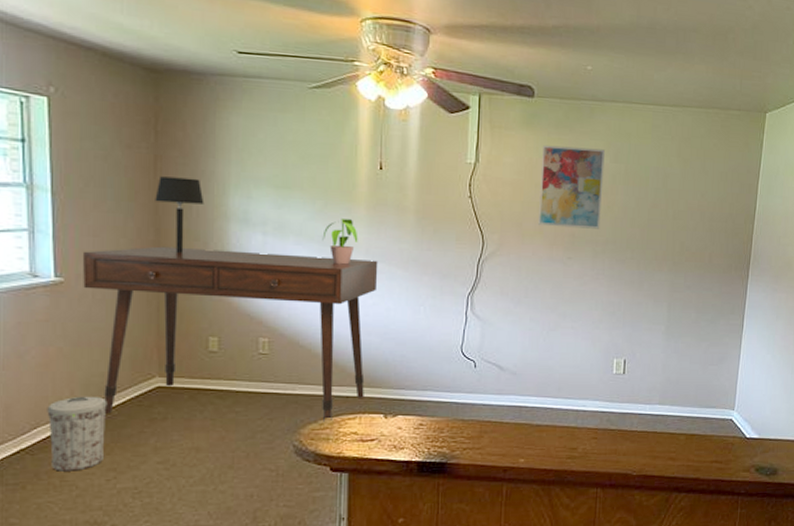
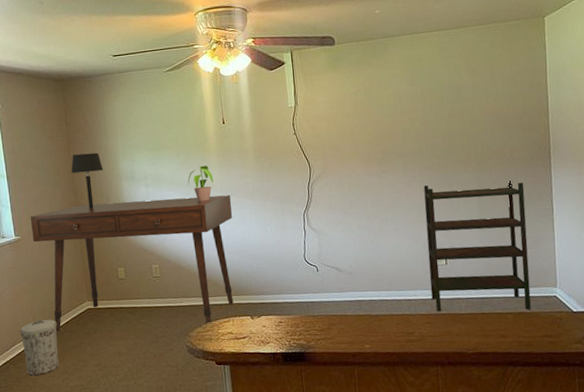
wall art: present [537,145,605,229] -> none [348,76,406,148]
bookshelf: none [602,281,718,432] -> present [424,180,531,312]

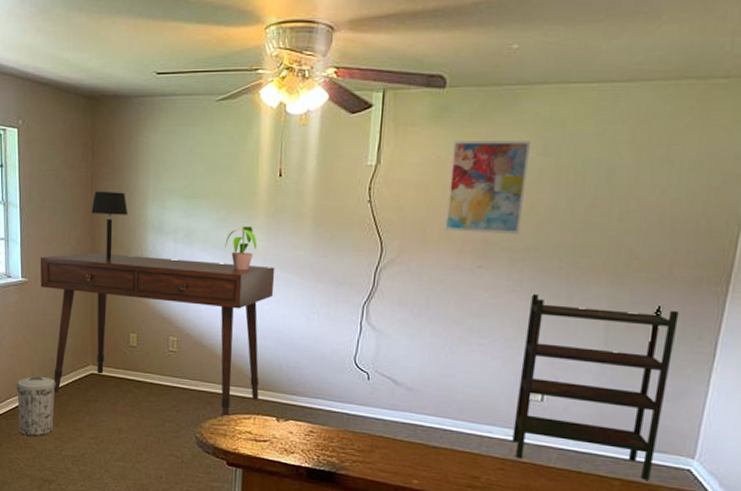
wall art: none [348,76,406,148] -> present [443,140,530,234]

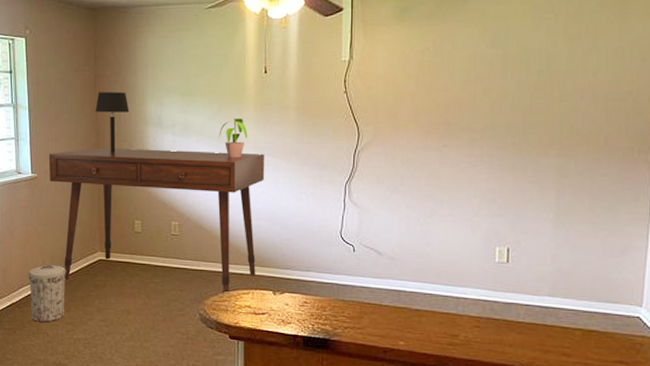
wall art: present [443,140,530,234] -> none [411,36,480,116]
bookshelf: present [512,294,679,480] -> none [485,168,617,329]

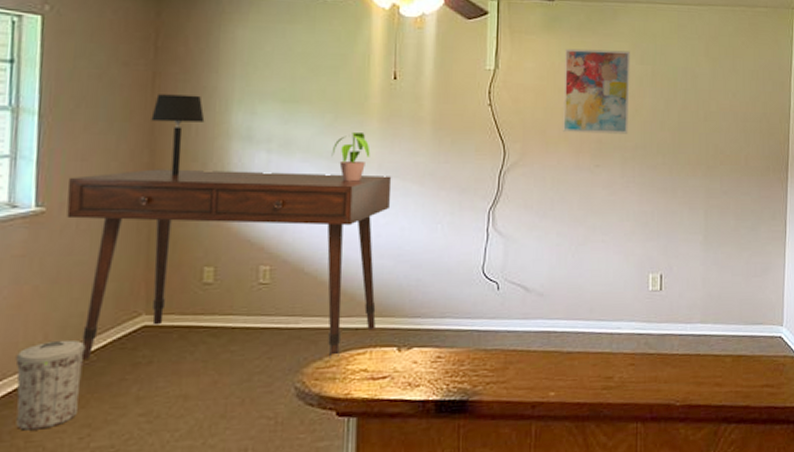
wall art: none [411,36,480,116] -> present [562,48,630,134]

